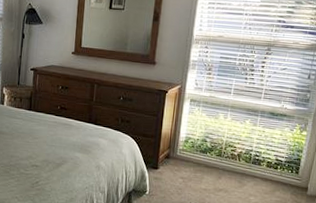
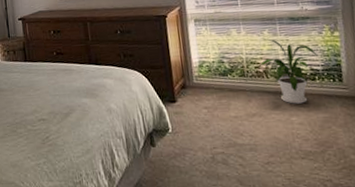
house plant: none [235,126,285,187] -> present [259,37,318,104]

